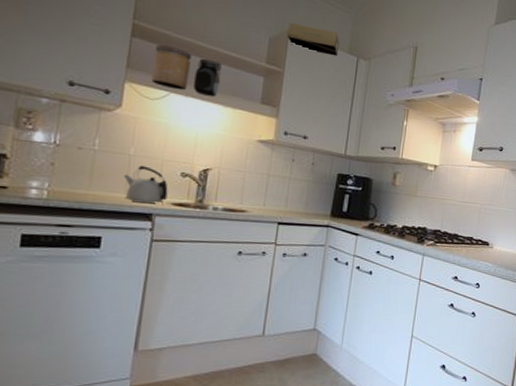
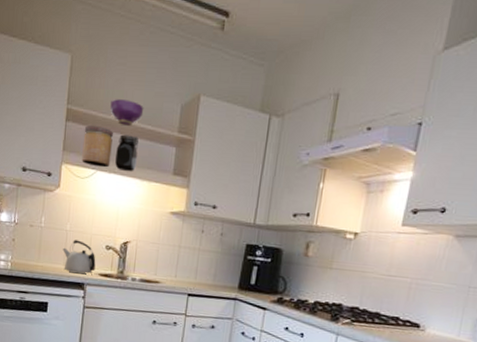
bowl: none [188,21,228,52] -> present [110,99,144,127]
box: present [287,23,340,57] -> none [198,86,251,117]

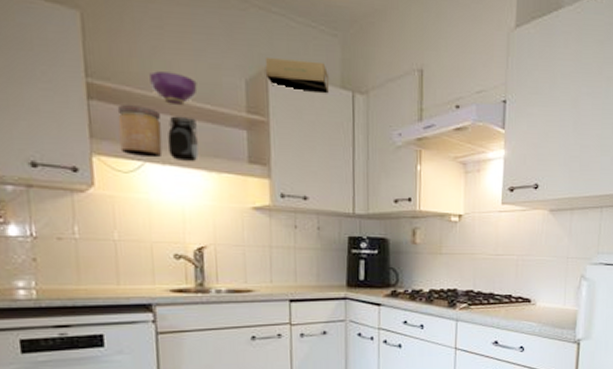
kettle: present [63,239,96,274] -> none [113,251,164,293]
box: none [198,86,251,117] -> present [265,58,330,94]

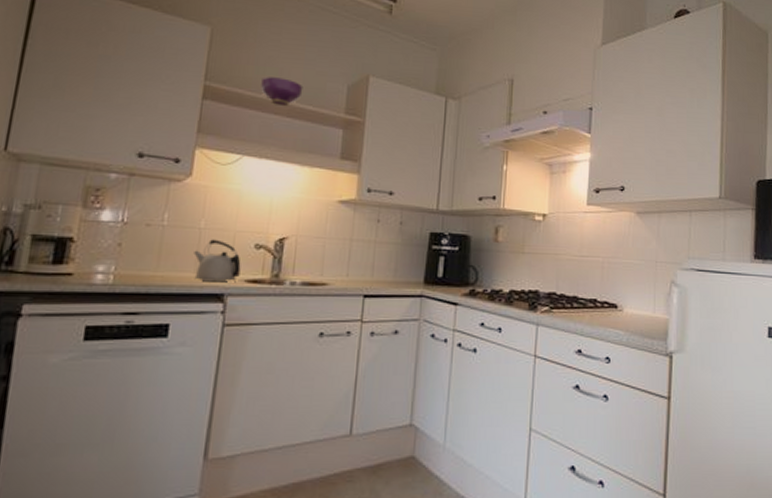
kettle: none [113,251,164,293] -> present [194,239,241,282]
jar: present [117,105,163,158] -> none [223,105,265,152]
jar: present [168,116,199,162] -> none [267,115,297,157]
box: present [265,58,330,94] -> none [366,67,426,99]

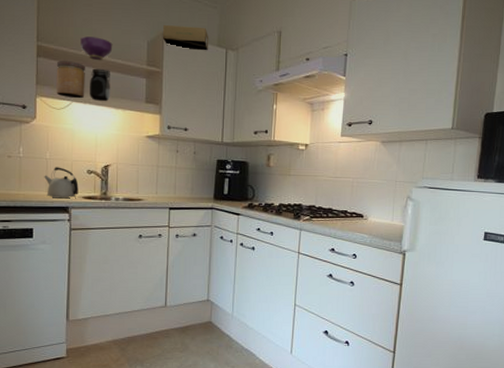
jar: none [223,105,265,152] -> present [56,61,85,99]
jar: none [267,115,297,157] -> present [90,68,110,102]
box: none [366,67,426,99] -> present [162,25,209,51]

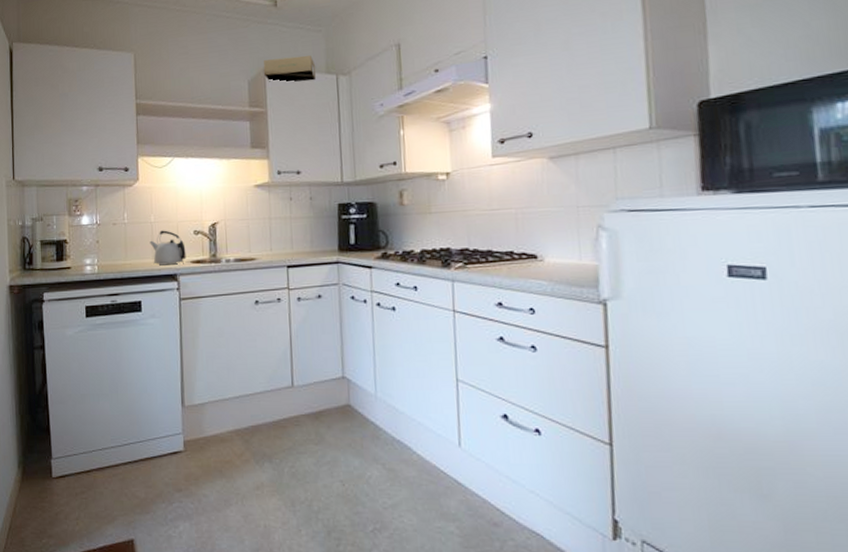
jar: present [56,61,85,99] -> none [156,114,186,154]
bowl: present [80,36,113,61] -> none [178,85,212,111]
jar: present [90,68,110,102] -> none [190,117,213,154]

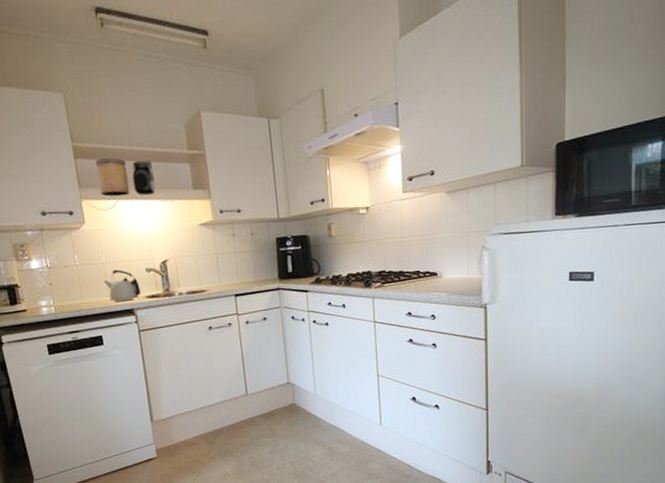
jar: none [156,114,186,154] -> present [95,157,130,197]
jar: none [190,117,213,154] -> present [132,160,156,196]
box: present [263,55,316,83] -> none [198,98,249,126]

